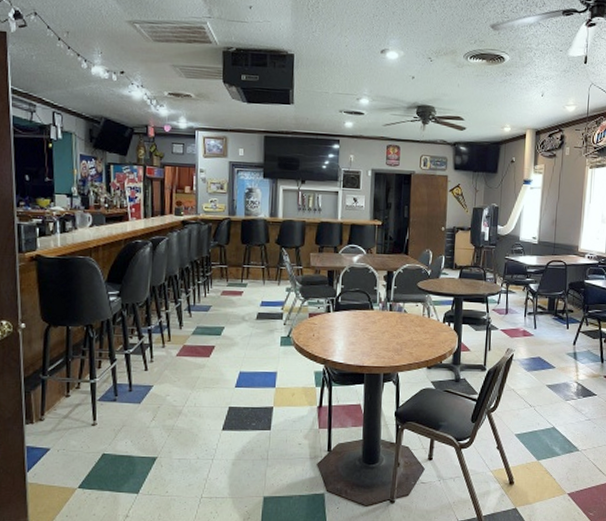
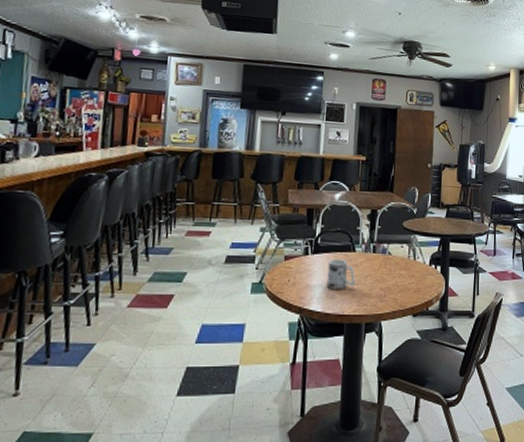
mug: none [347,316,374,344] -> present [326,259,356,290]

